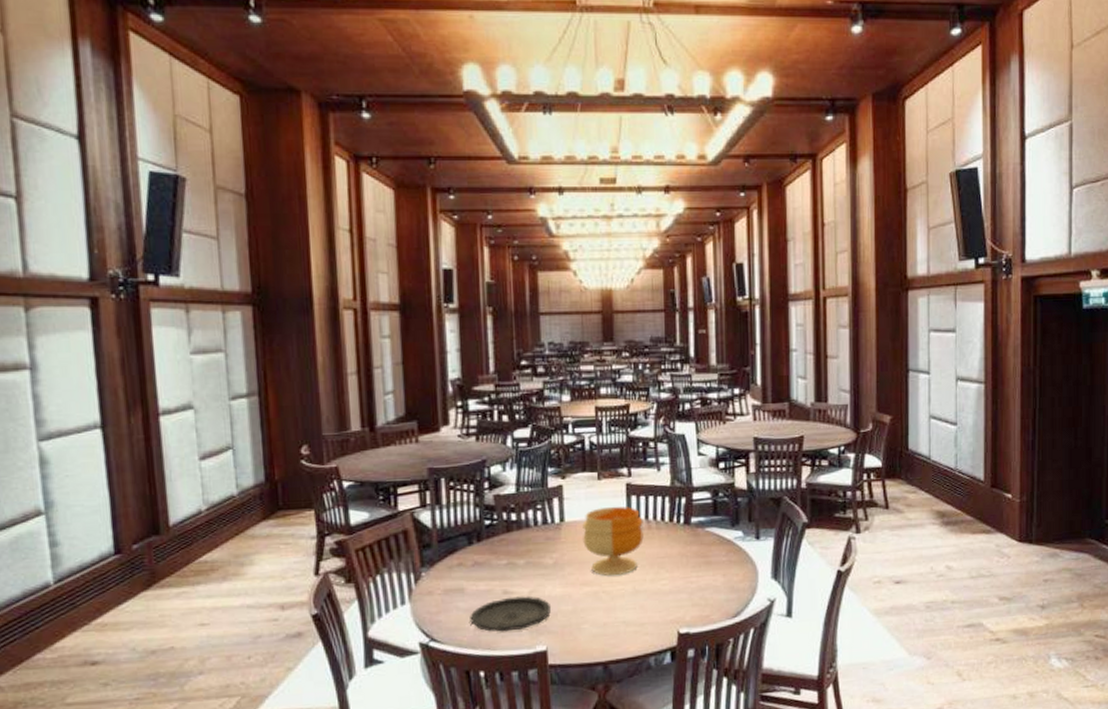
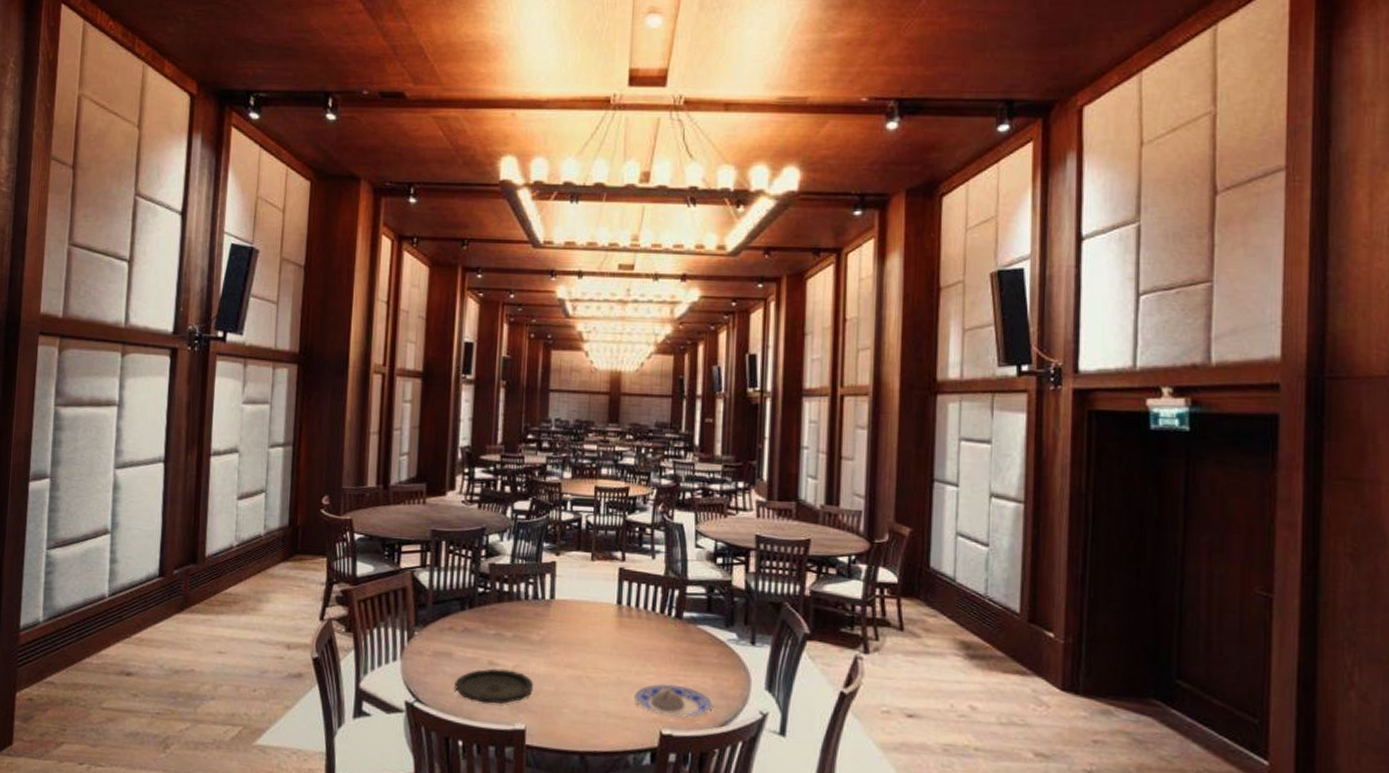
footed bowl: present [582,506,644,576] -> none [570,588,633,662]
plate: none [650,586,725,616] -> present [633,684,713,718]

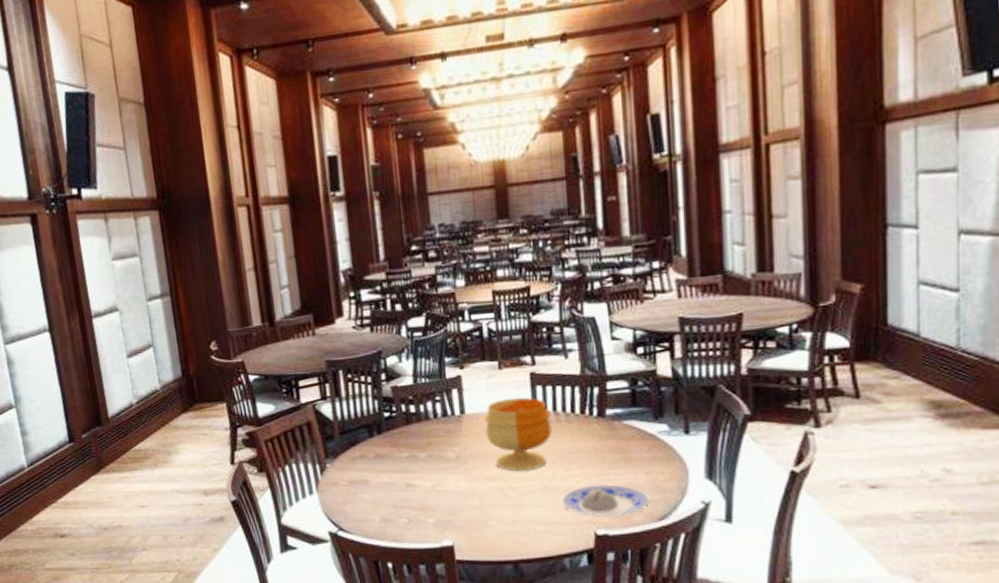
plate: present [454,668,534,704] -> none [375,489,456,525]
footed bowl: none [570,588,633,662] -> present [484,397,552,471]

